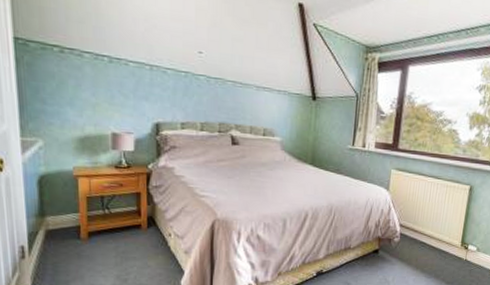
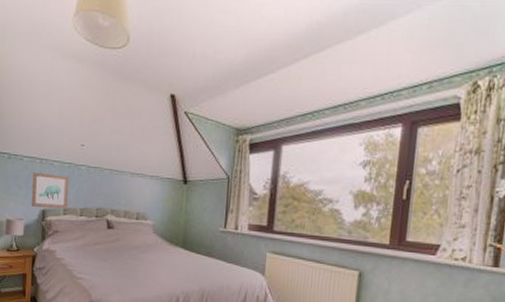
wall art: none [141,80,187,123] -> present [31,172,70,209]

